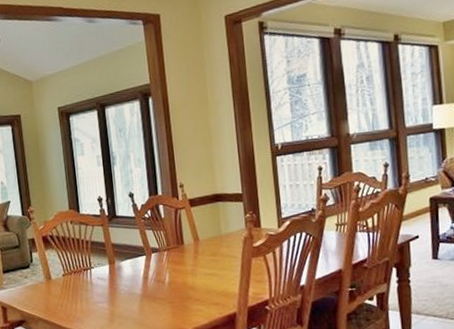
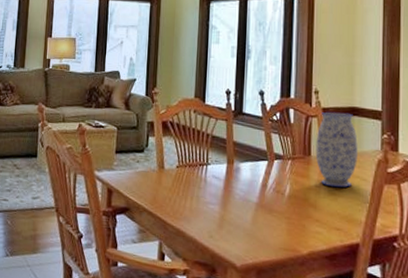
vase: none [186,200,226,269] -> present [315,111,358,188]

